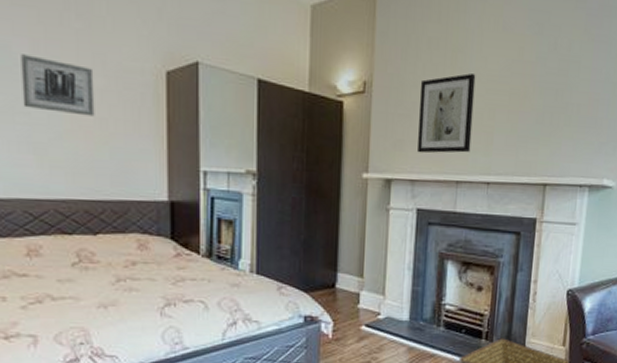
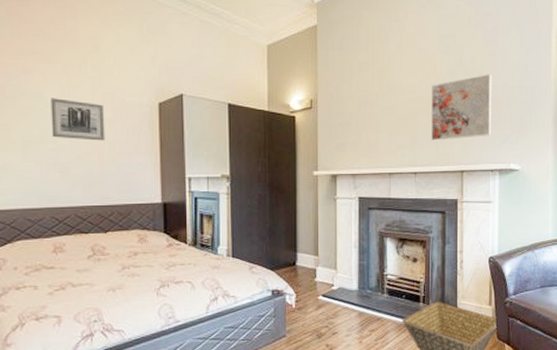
wall art: present [418,73,476,154] -> none [355,88,399,153]
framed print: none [511,64,592,145] -> present [431,74,492,141]

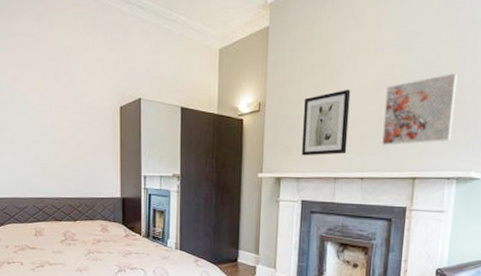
wall art: present [50,98,105,141] -> none [33,102,76,141]
wall art: none [355,88,399,153] -> present [302,90,351,156]

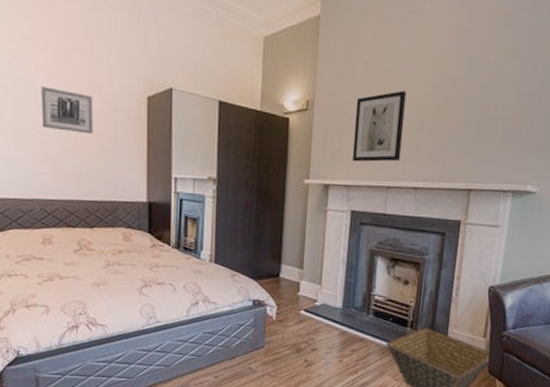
wall art: none [33,102,76,141] -> present [41,86,94,134]
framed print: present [382,73,458,145] -> none [438,79,518,154]

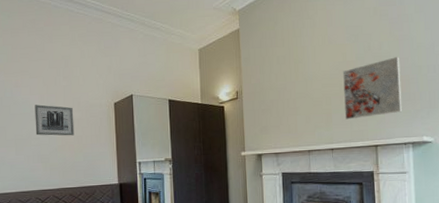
wall art: present [353,91,407,162] -> none [275,76,316,134]
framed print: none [438,79,518,154] -> present [343,57,403,120]

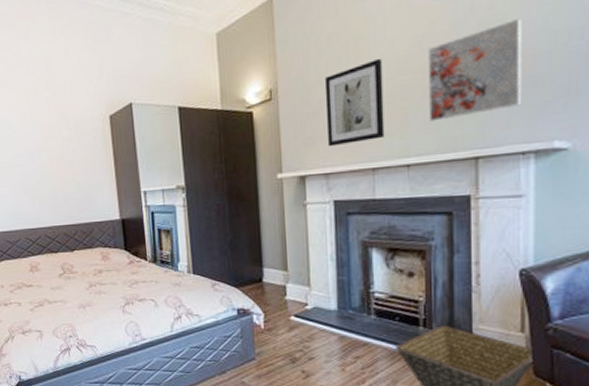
wall art: present [34,104,75,136] -> none [15,123,65,162]
wall art: none [275,76,316,134] -> present [324,59,385,147]

